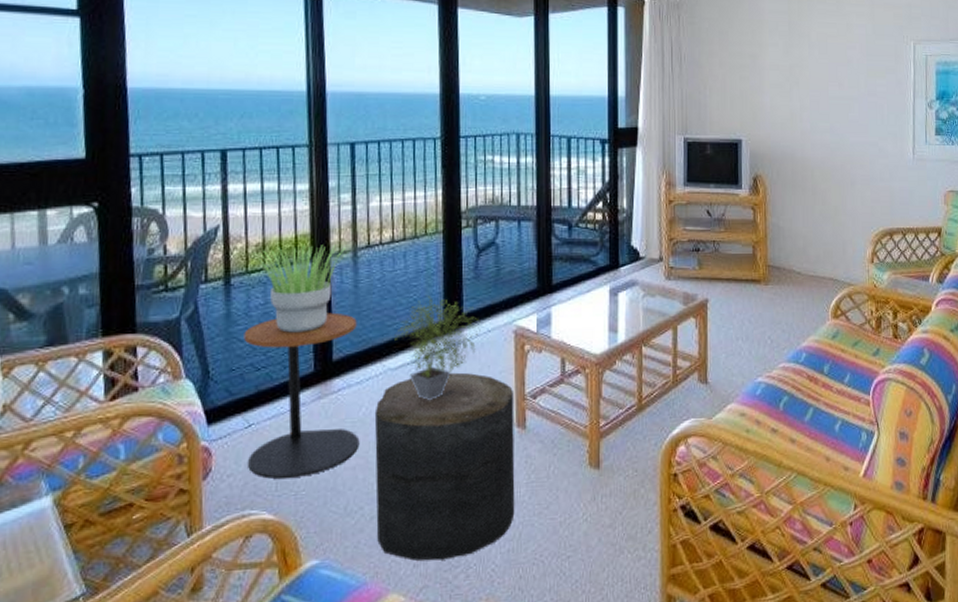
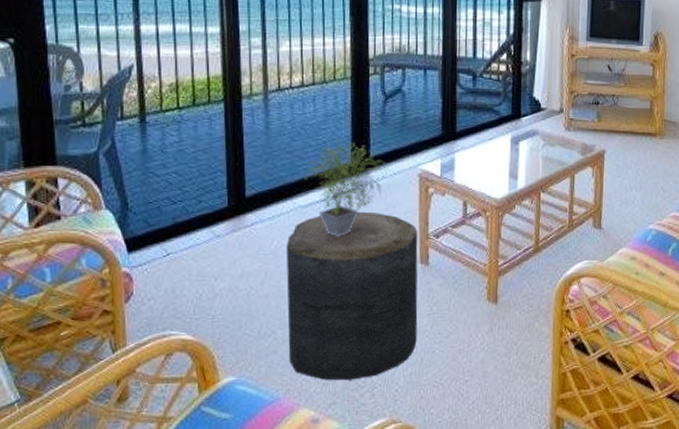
side table: present [244,312,360,479] -> none [160,151,272,303]
potted plant: present [252,245,348,333] -> none [166,86,259,170]

